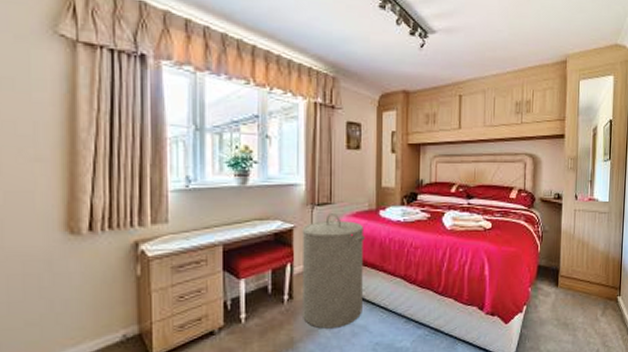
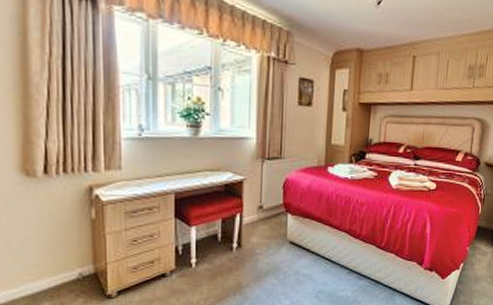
laundry hamper: present [302,212,365,329] -> none [251,166,313,276]

